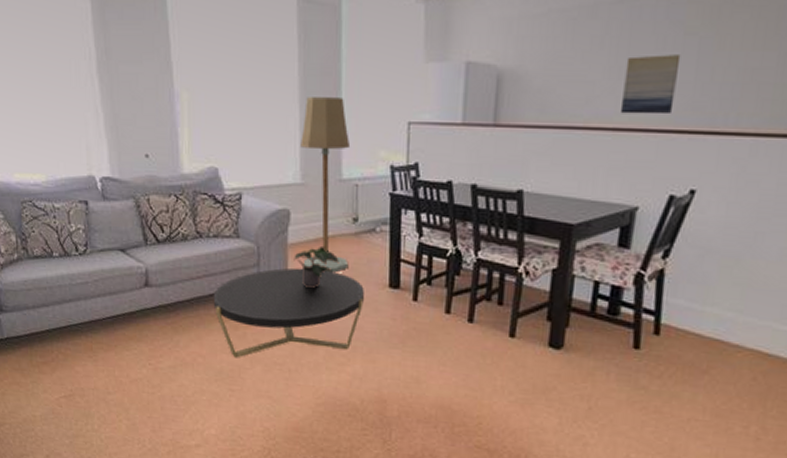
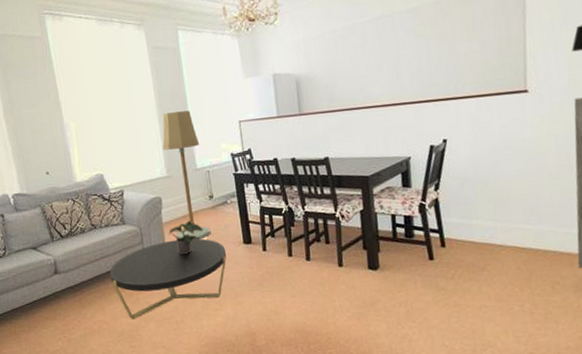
wall art: present [620,55,681,115] -> none [381,50,419,95]

